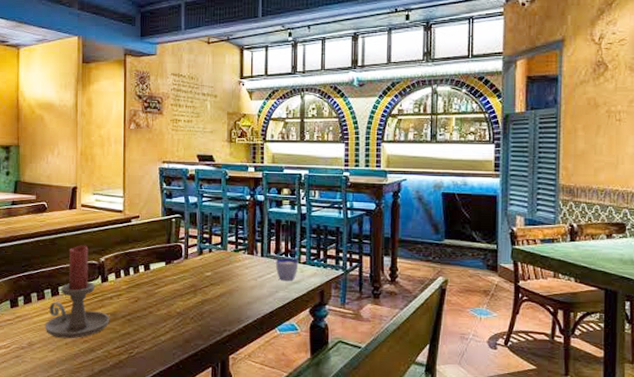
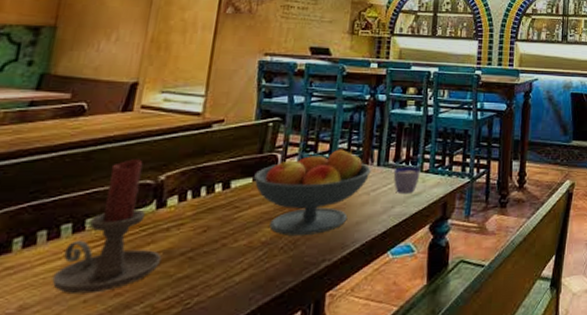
fruit bowl: none [165,241,256,310] -> present [253,149,371,235]

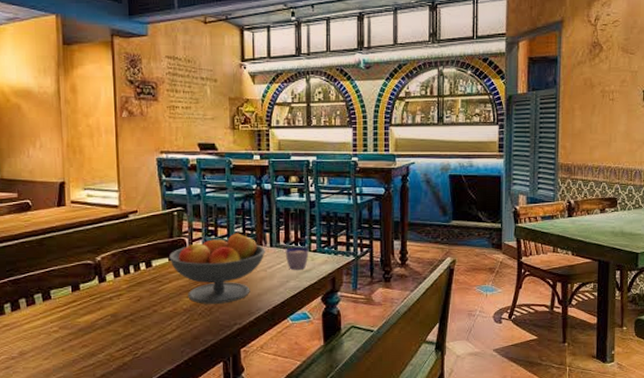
candle holder: present [51,159,162,295] -> none [37,244,111,345]

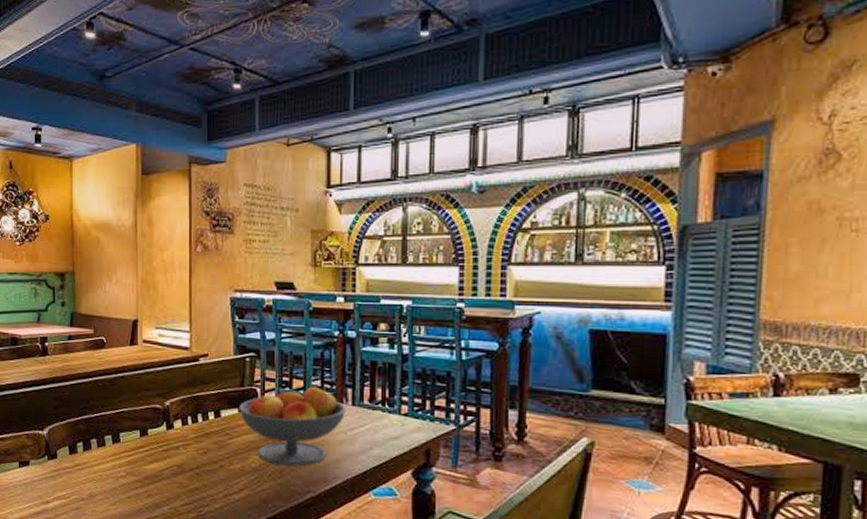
cup: present [285,247,309,270] -> none [369,408,399,436]

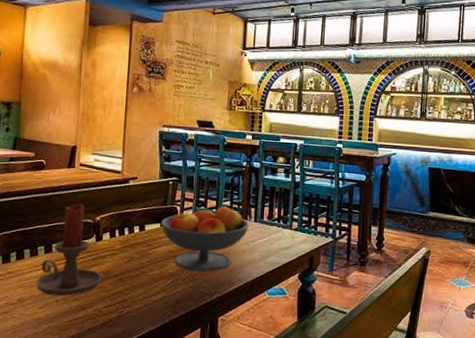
candle holder: none [106,386,177,492] -> present [36,203,102,296]

